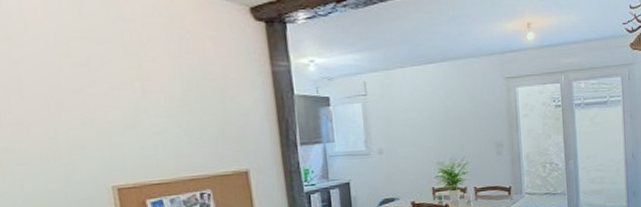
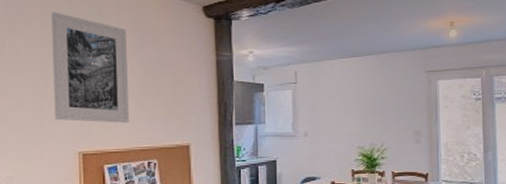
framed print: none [55,15,172,150] -> present [51,11,129,123]

